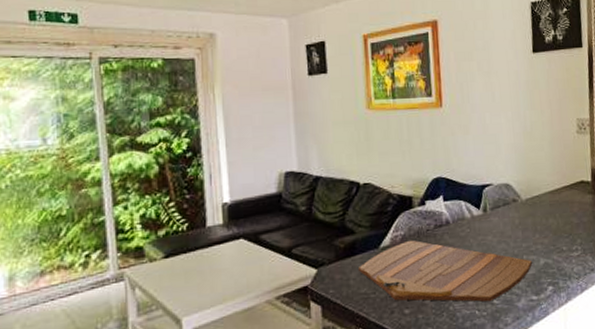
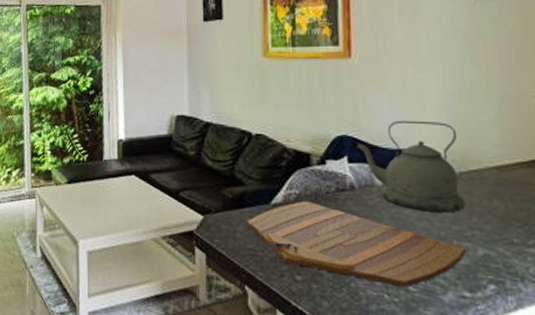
kettle: none [449,159,531,236] -> present [356,120,466,213]

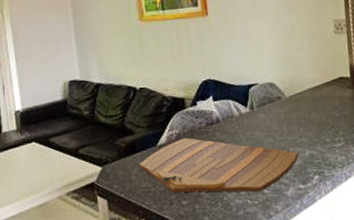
kettle: present [356,120,466,213] -> none [218,60,296,131]

